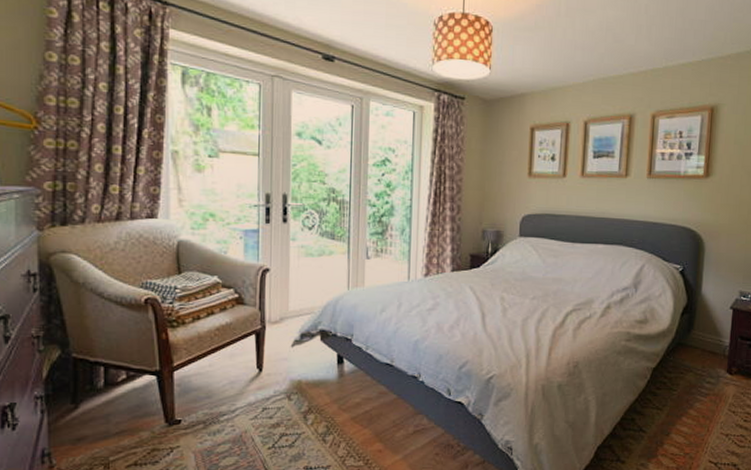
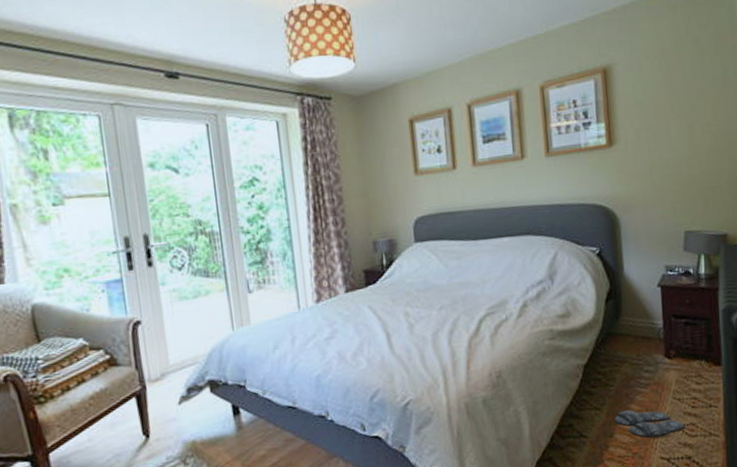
slippers: none [673,414,735,442] -> present [615,410,684,438]

